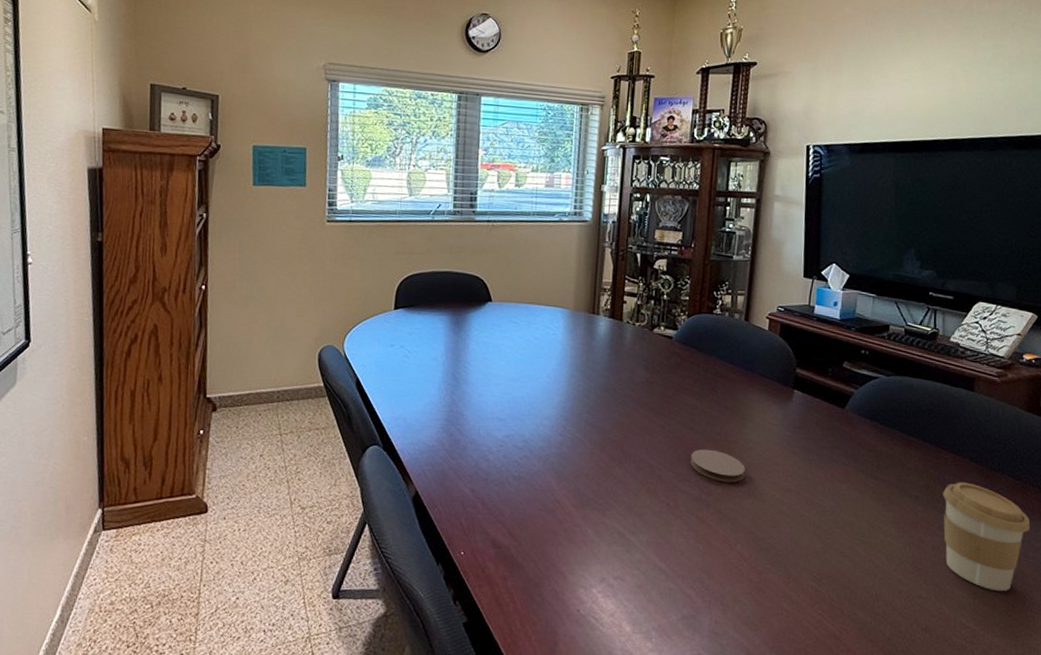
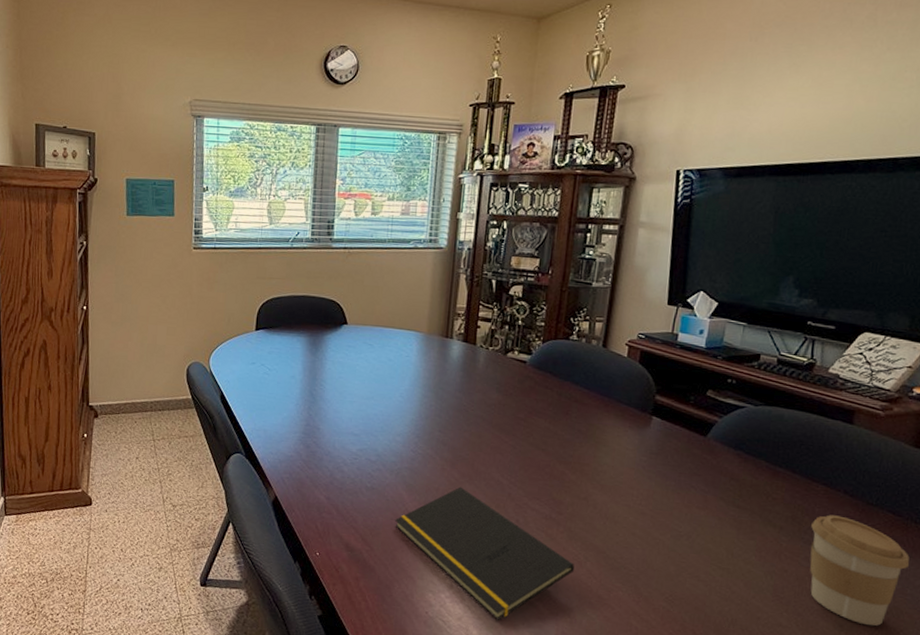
notepad: none [544,471,725,613] -> present [395,486,574,620]
coaster: present [690,449,745,483] -> none [541,470,598,504]

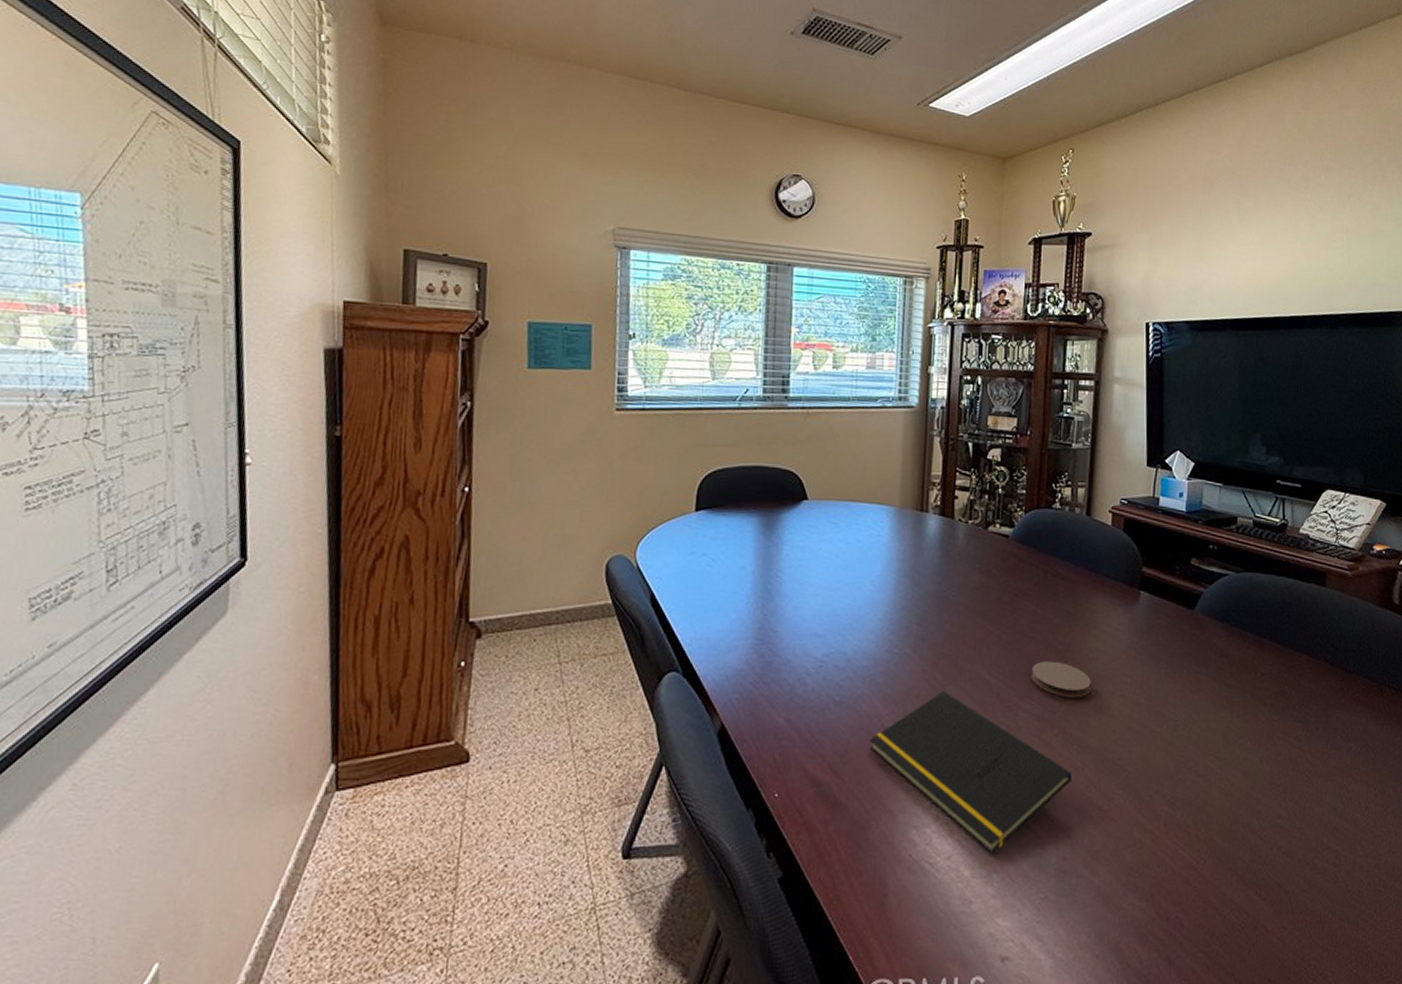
coaster: none [541,470,598,504] -> present [1031,661,1091,698]
coffee cup: present [810,515,910,626] -> none [1299,686,1389,806]

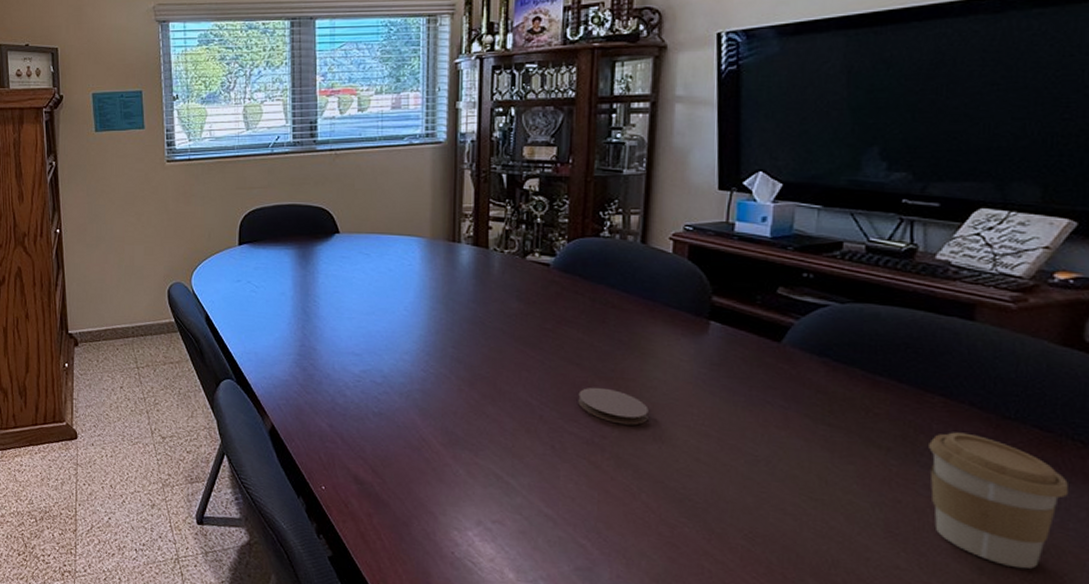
notepad: present [870,691,1072,853] -> none [409,409,626,562]
coffee cup: none [1299,686,1389,806] -> present [929,432,1070,569]

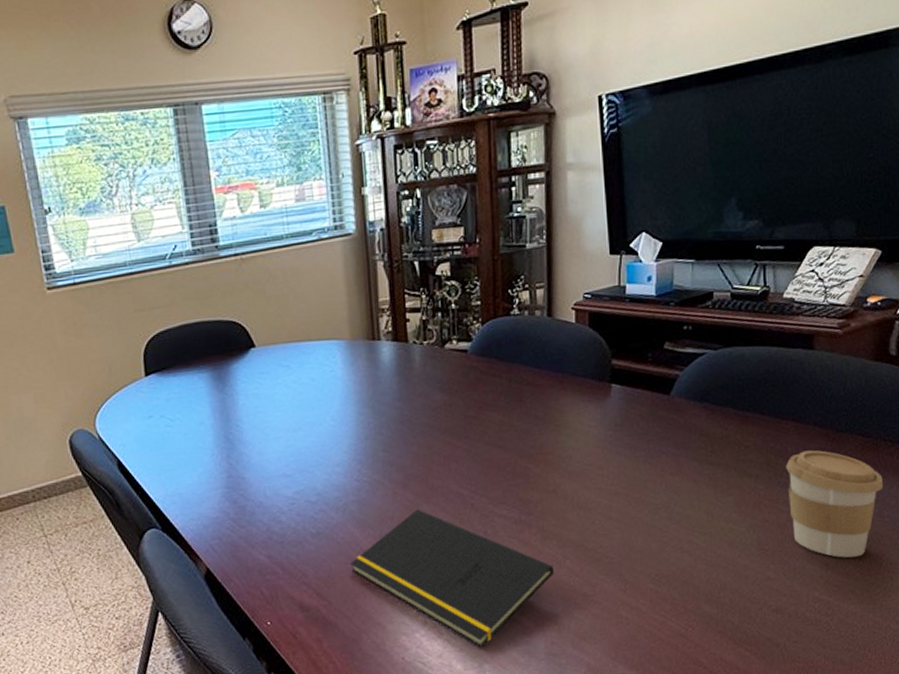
notepad: none [409,409,626,562] -> present [351,509,554,647]
coaster: present [578,387,649,426] -> none [504,465,567,499]

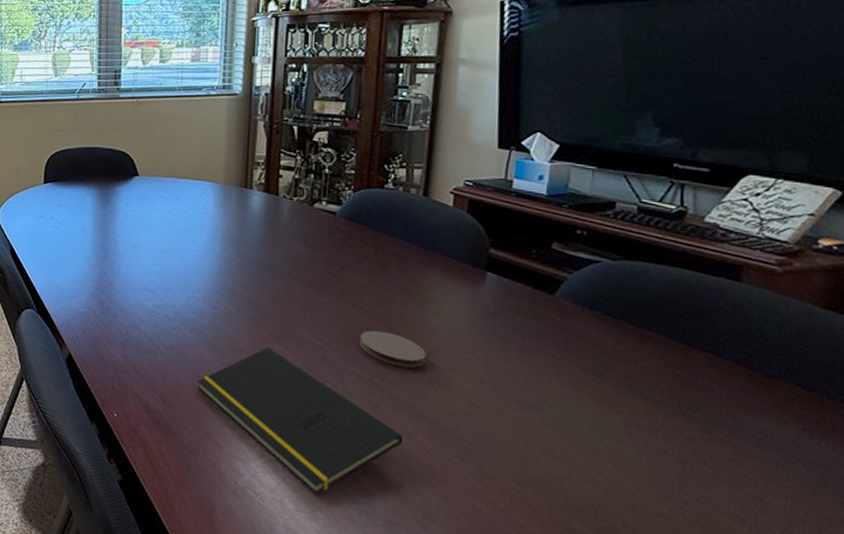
coaster: none [504,465,567,499] -> present [359,330,426,368]
coffee cup: present [786,450,884,558] -> none [694,387,830,522]

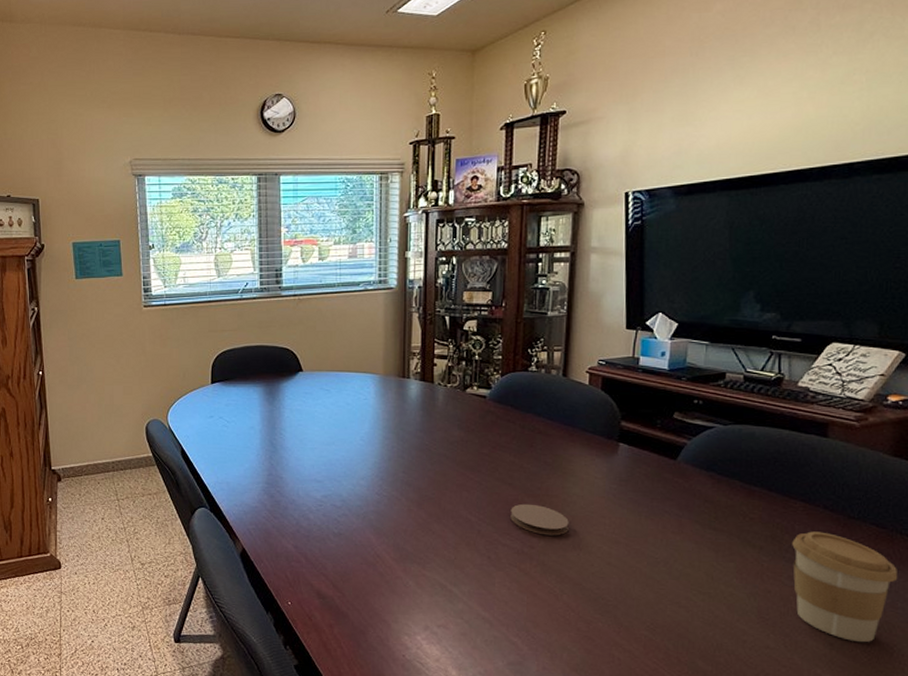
notepad: present [197,347,403,494] -> none [365,527,551,659]
coffee cup: none [694,387,830,522] -> present [792,531,898,643]

